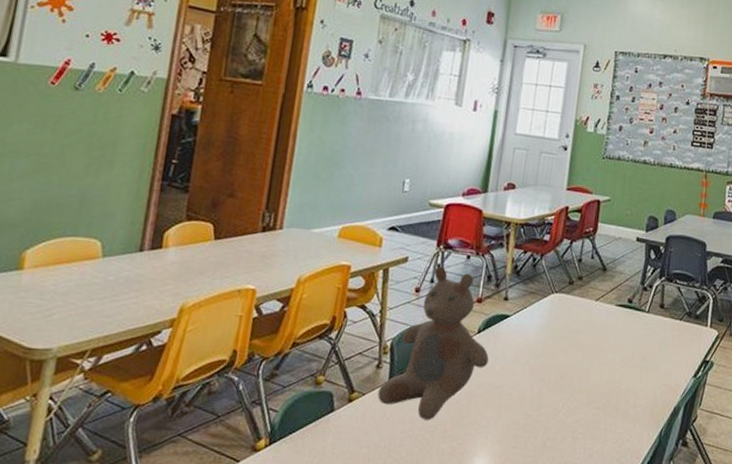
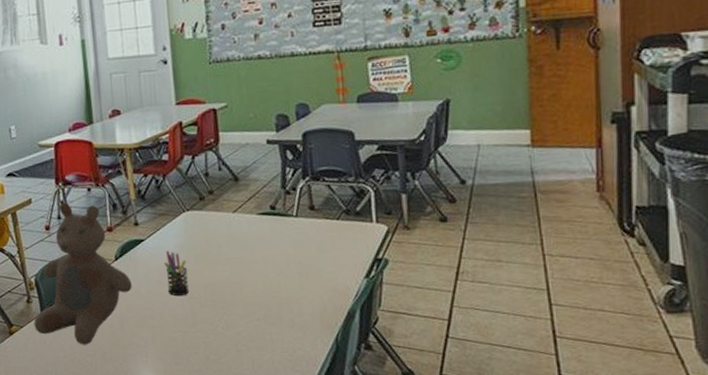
pen holder: none [521,329,545,378] -> present [164,250,189,297]

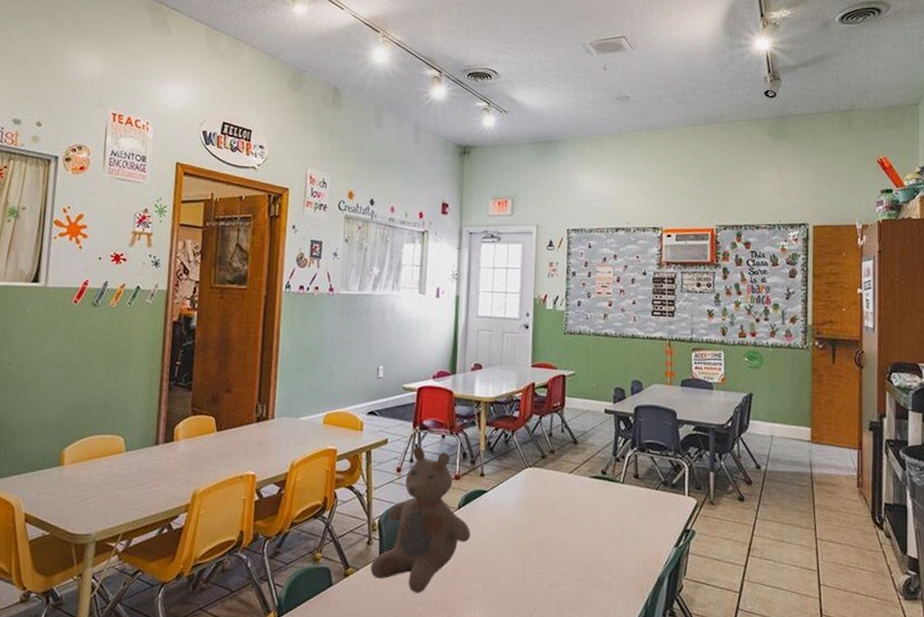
pen holder: present [164,250,189,297] -> none [502,503,523,550]

